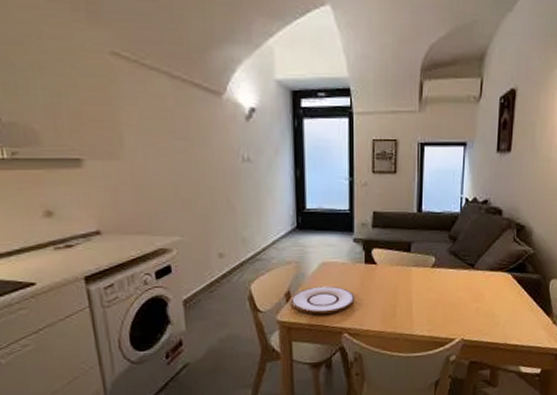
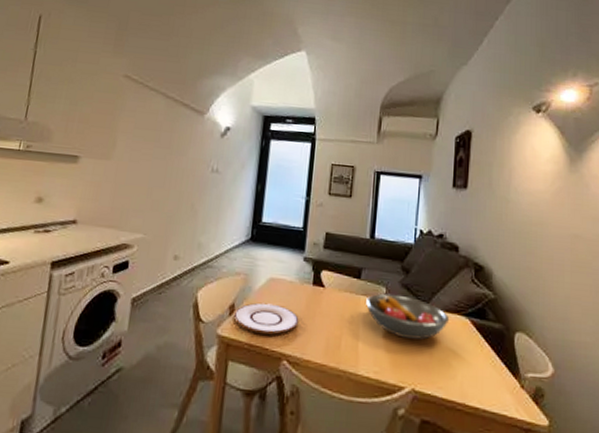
fruit bowl: none [416,261,494,298] -> present [365,293,450,340]

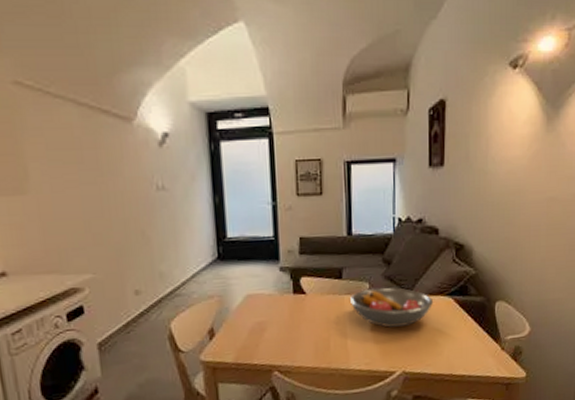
plate: present [233,302,299,335] -> none [214,320,285,352]

